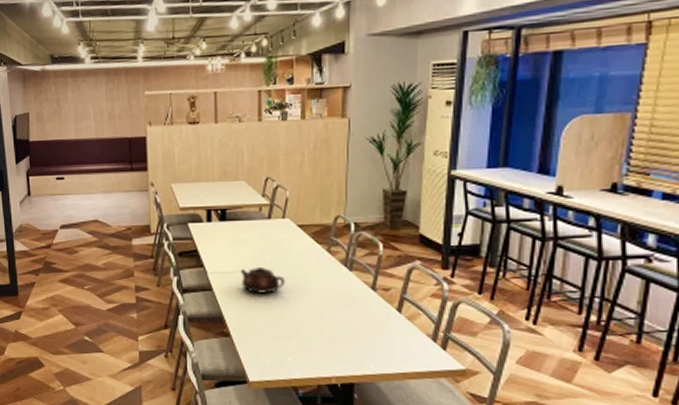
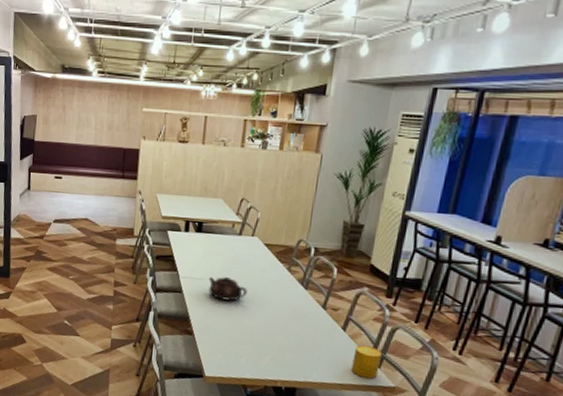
cup: none [414,326,447,363] -> present [351,344,383,379]

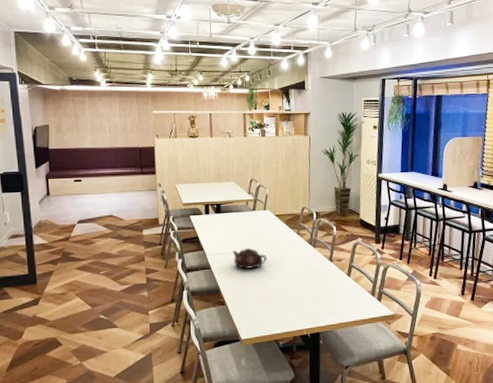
cup: present [351,344,383,379] -> none [359,285,381,312]

